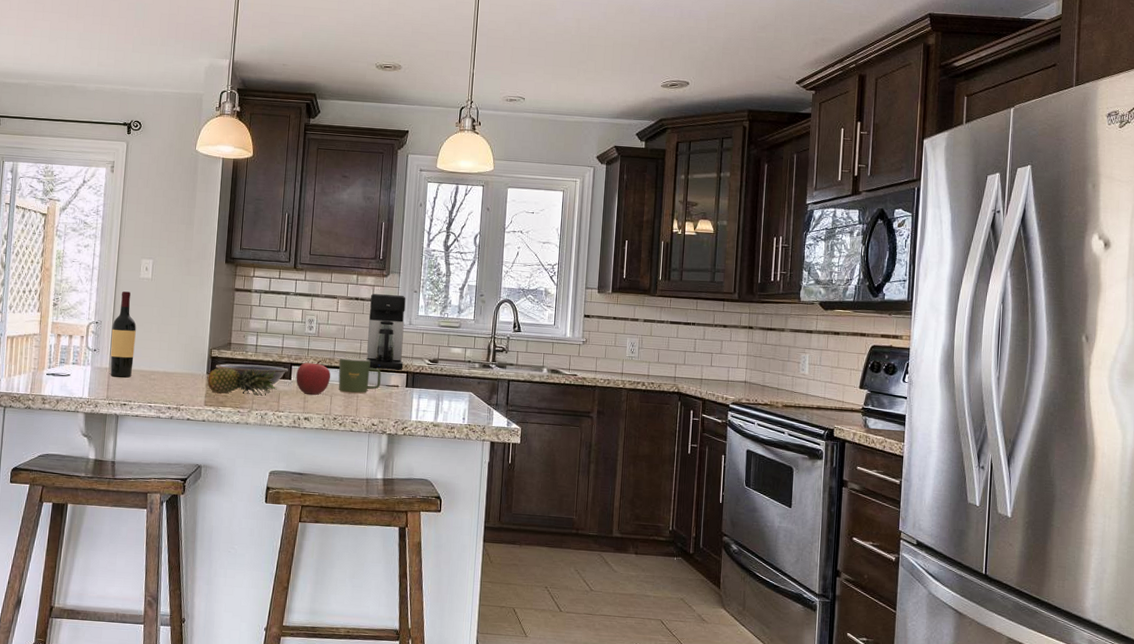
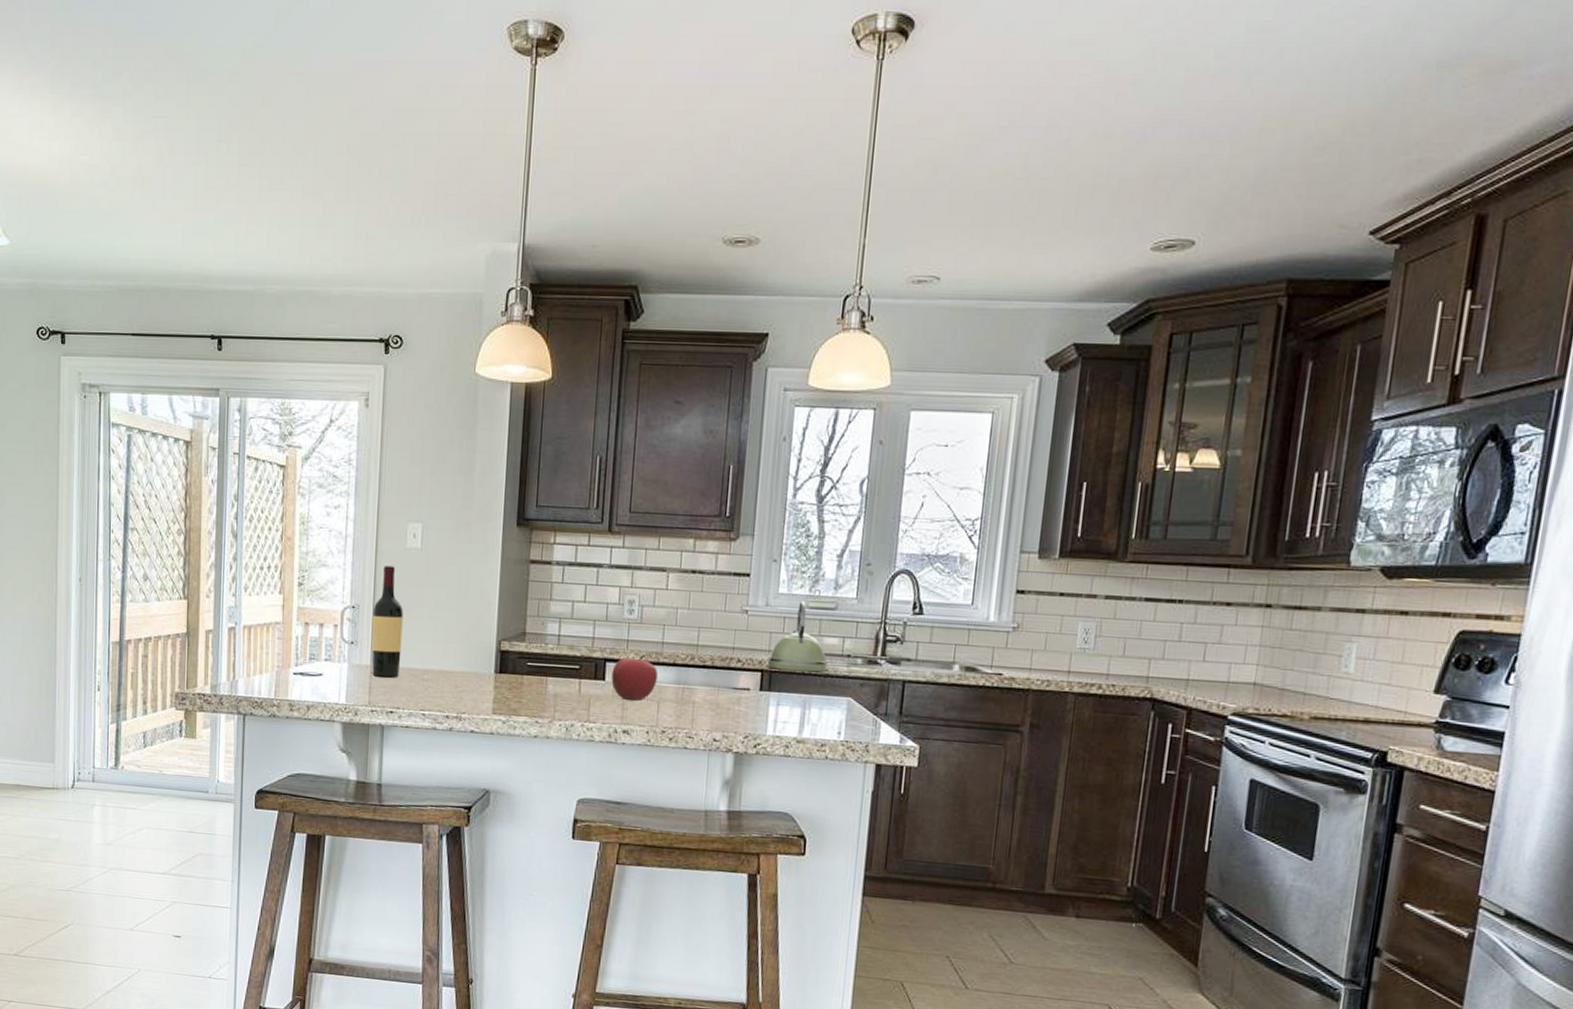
fruit: present [207,367,276,395] -> none [496,665,586,701]
bowl: present [216,363,289,387] -> none [506,659,602,690]
mug: present [338,357,382,395] -> none [668,651,727,701]
coffee maker: present [365,294,406,370] -> none [705,564,762,668]
kettle: none [410,321,455,374] -> present [766,600,828,673]

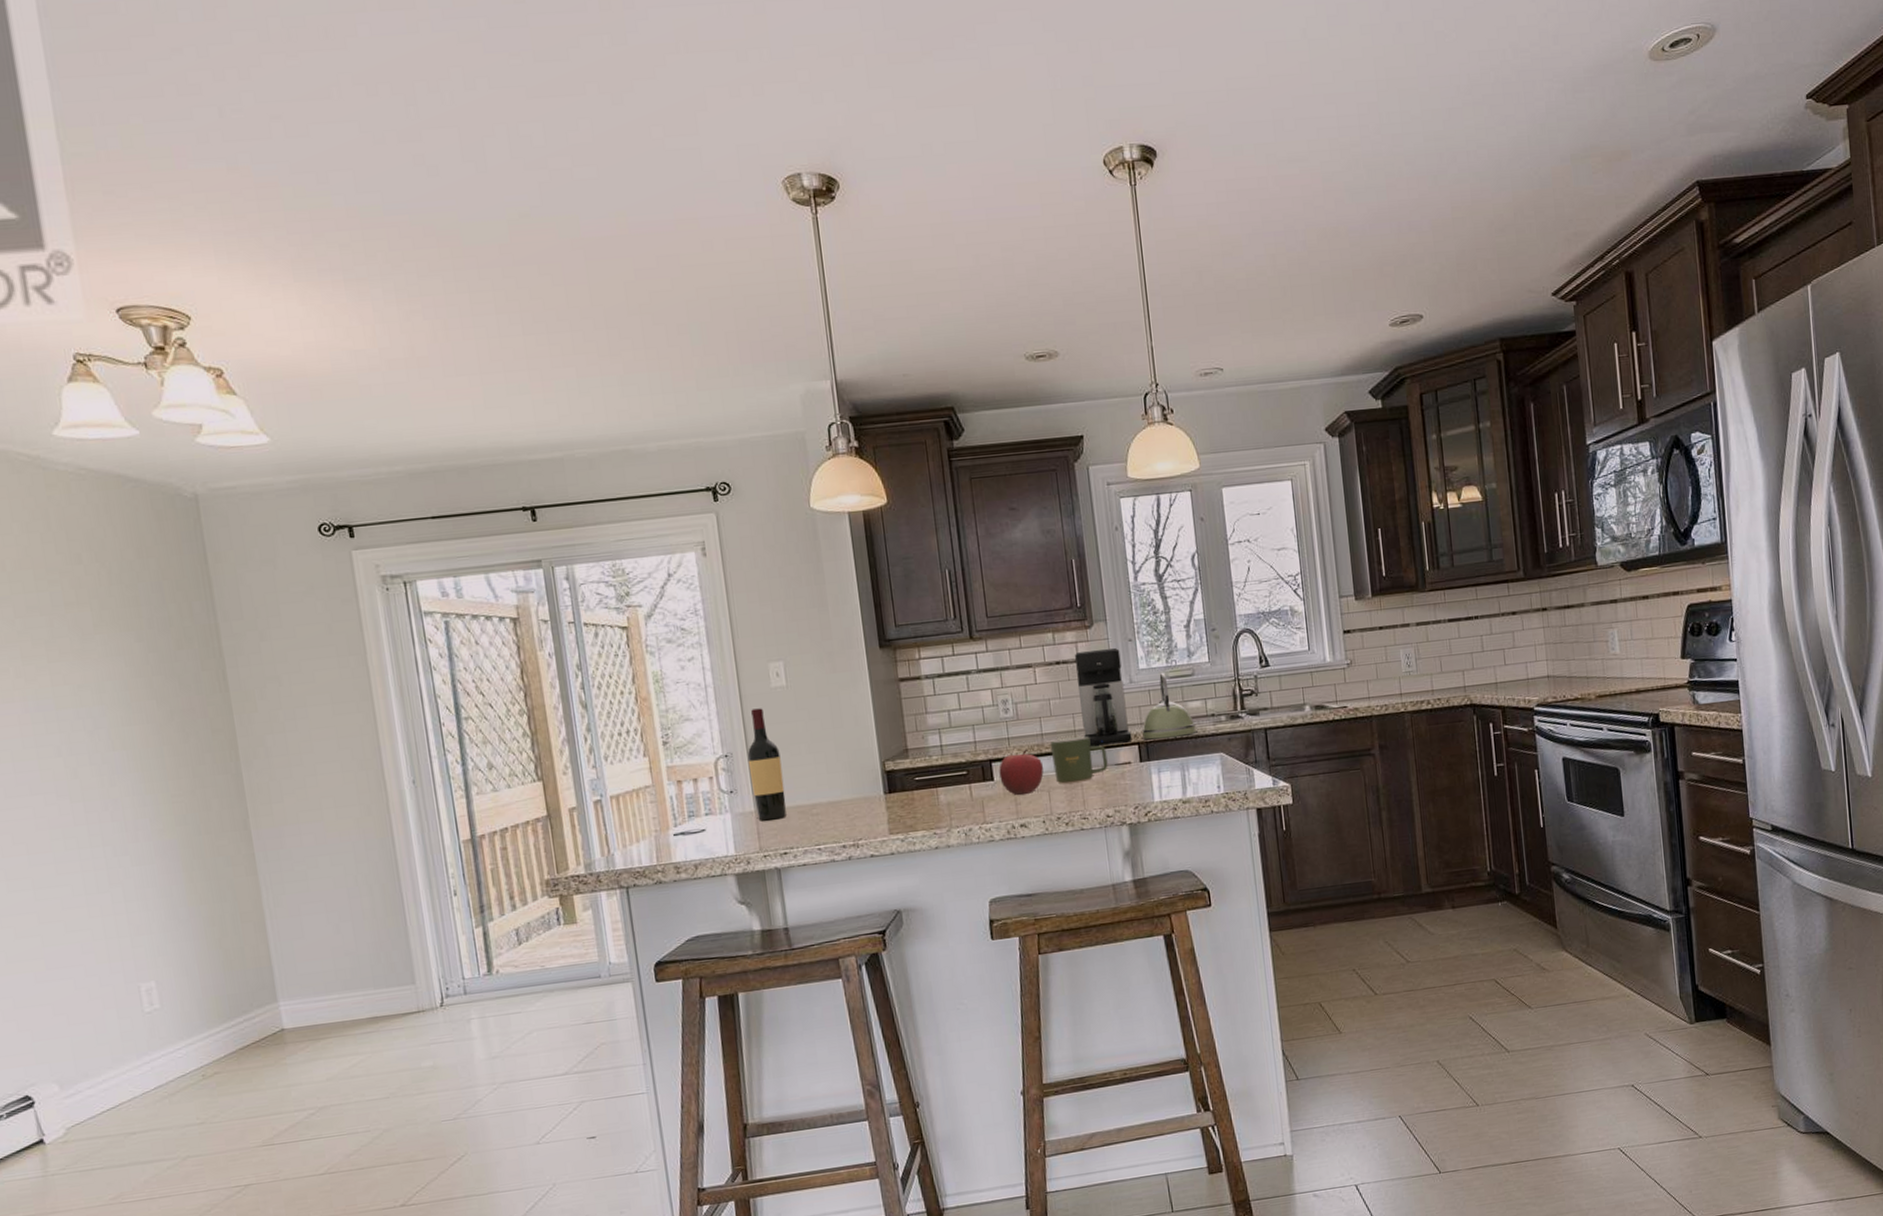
mug: none [668,651,727,701] -> present [1050,736,1108,785]
coffee maker: none [705,564,762,668] -> present [1075,647,1132,747]

